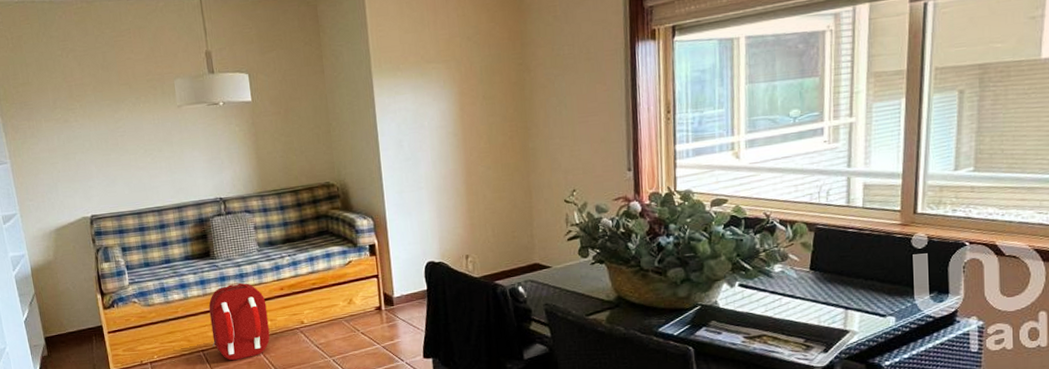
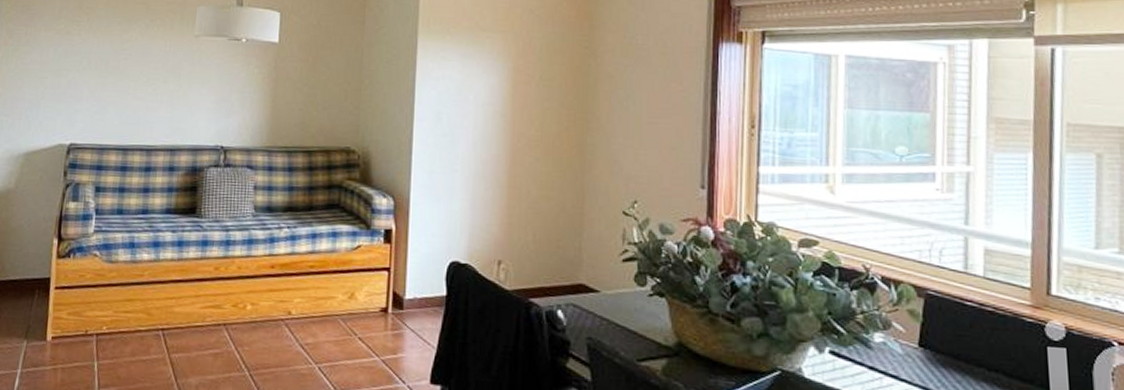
backpack: present [208,282,270,361] -> none [176,250,251,349]

